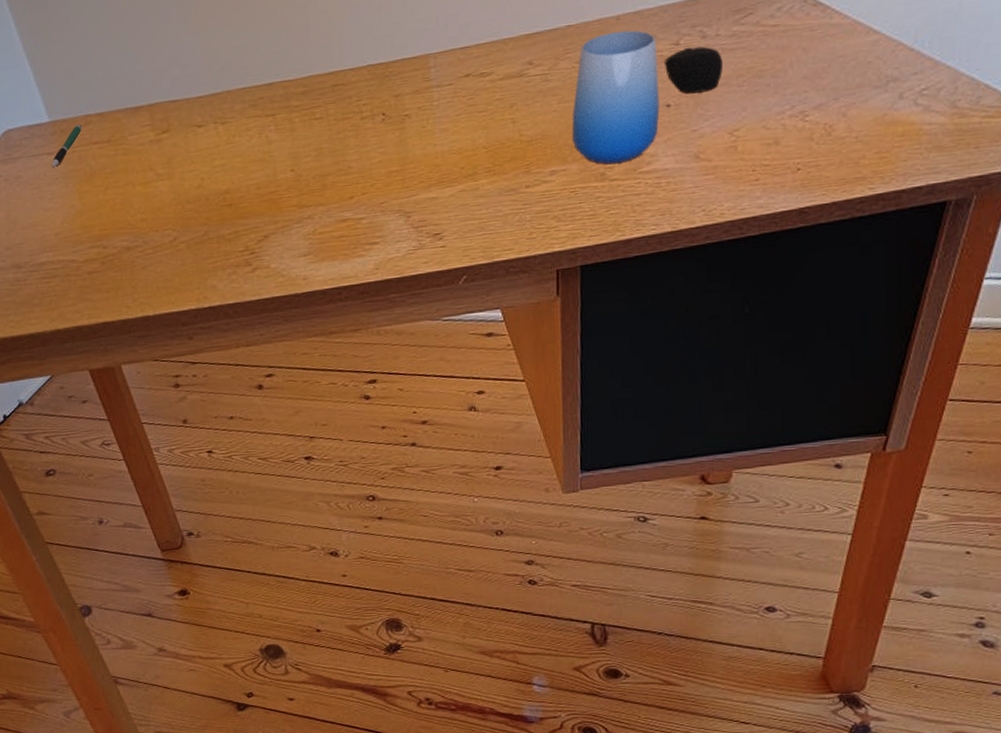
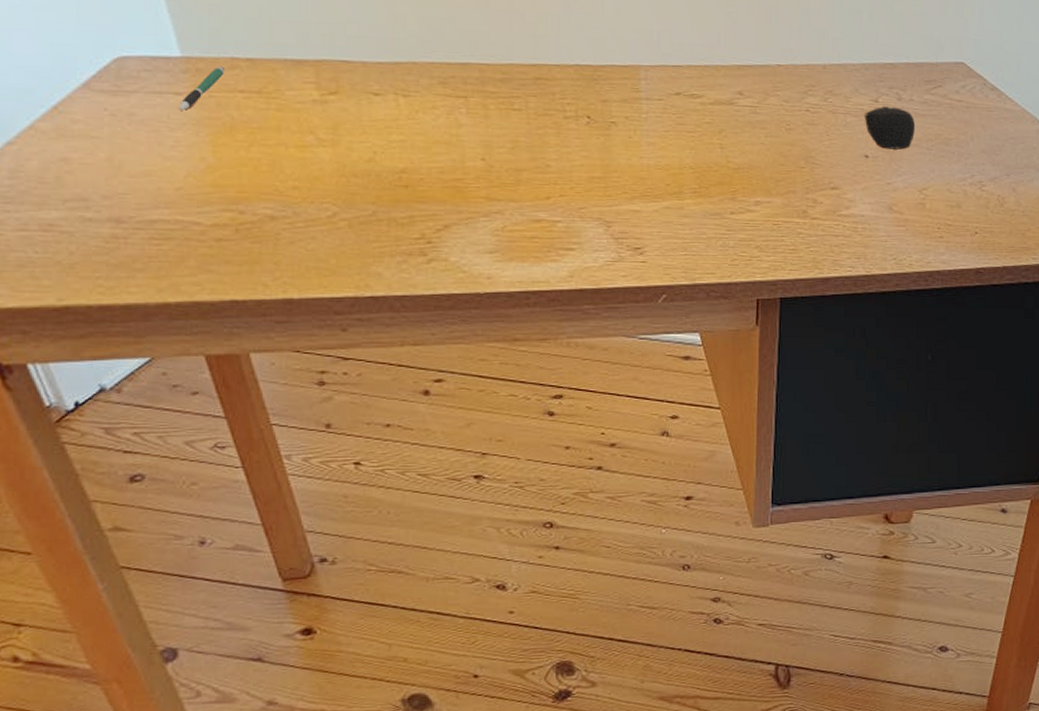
cup: present [572,30,660,165] -> none [778,79,859,204]

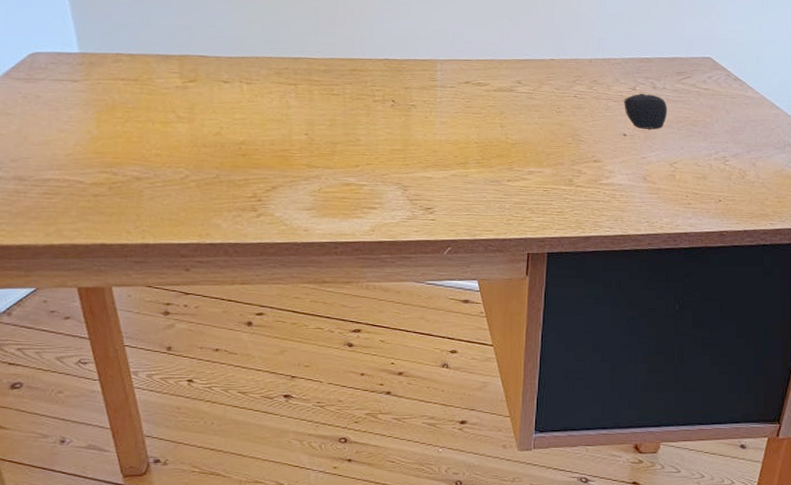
pen: present [180,66,226,110] -> none [74,60,112,94]

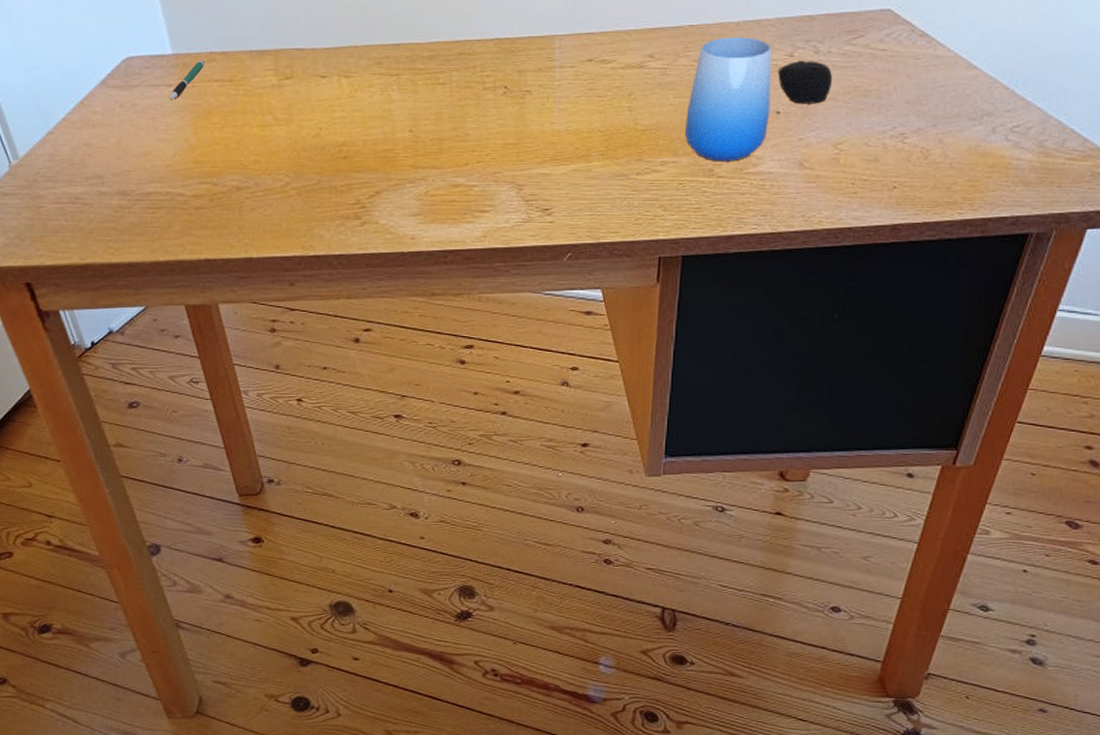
pen: none [74,60,112,94] -> present [170,60,205,99]
cup: none [549,71,619,174] -> present [685,37,772,162]

